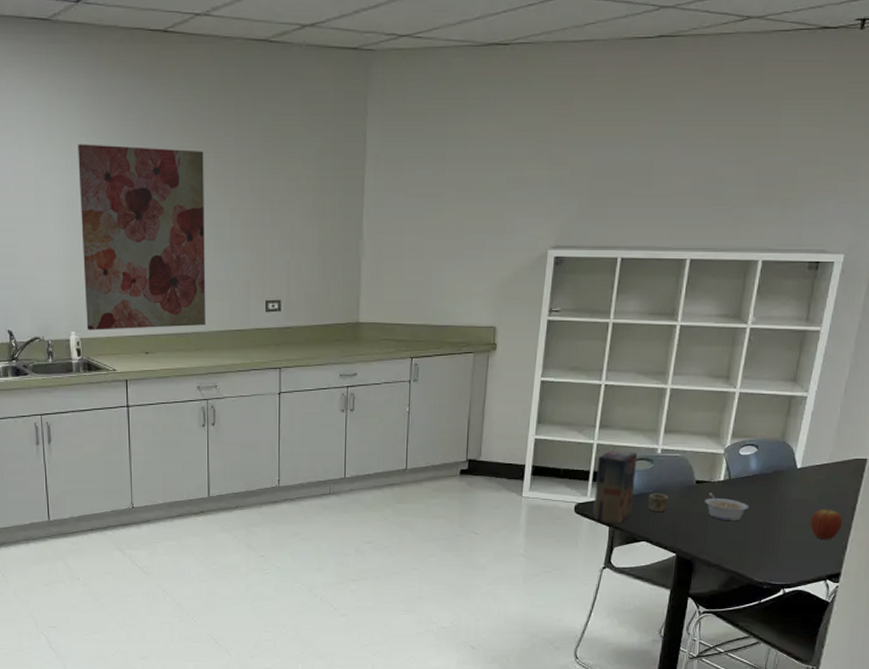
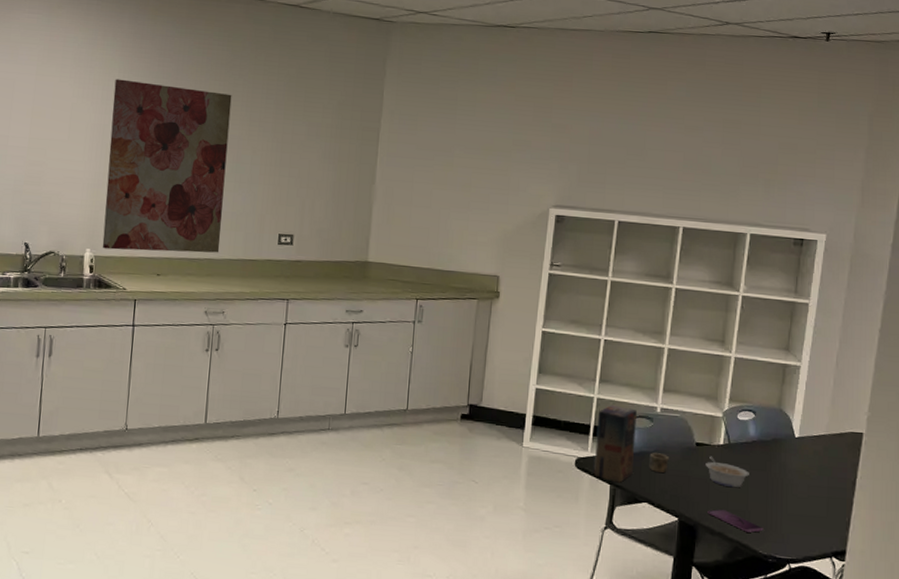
smartphone: none [705,542,760,562] -> present [707,509,764,533]
fruit: present [810,509,843,540] -> none [811,481,844,515]

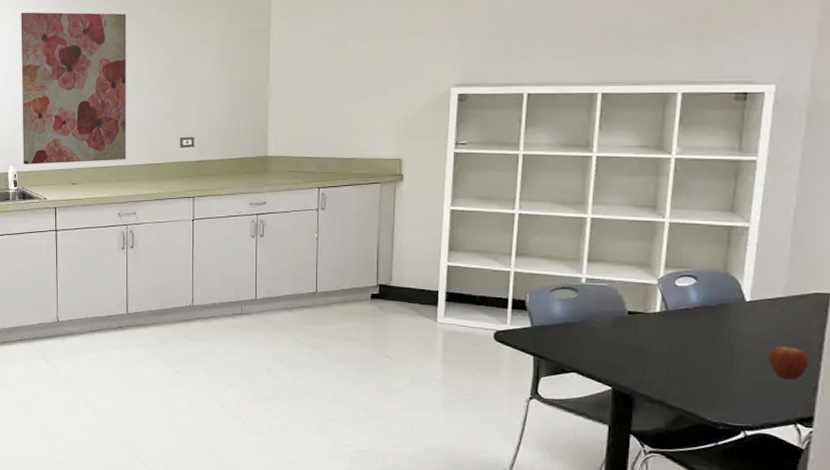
cereal box: present [593,404,669,483] -> none [514,277,598,354]
legume: present [705,456,749,488] -> none [640,324,692,356]
smartphone: present [707,509,764,533] -> none [645,377,712,400]
fruit: none [811,481,844,515] -> present [768,346,809,380]

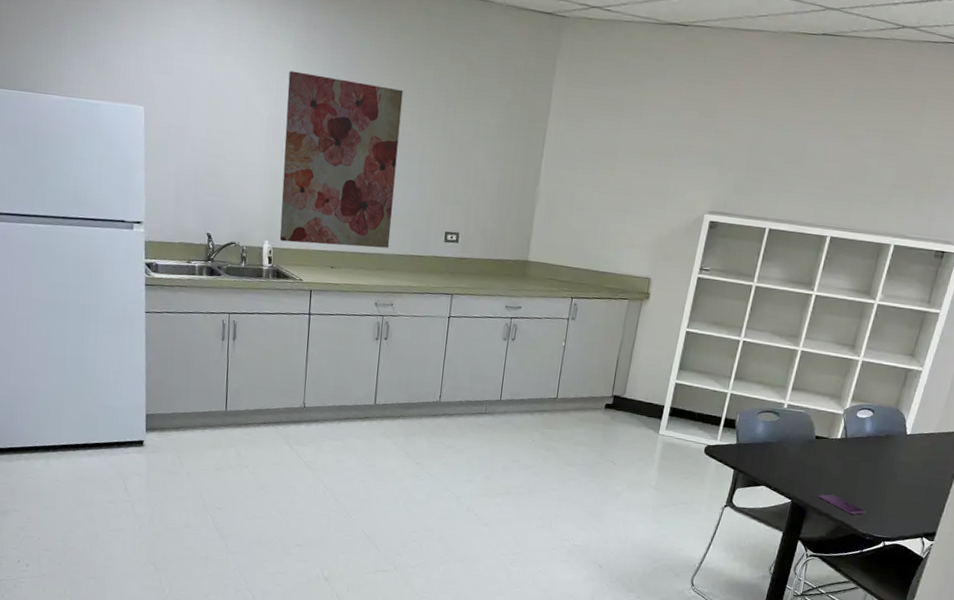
smartphone: none [645,377,712,400] -> present [818,493,866,515]
fruit: present [768,346,809,380] -> none [913,473,943,502]

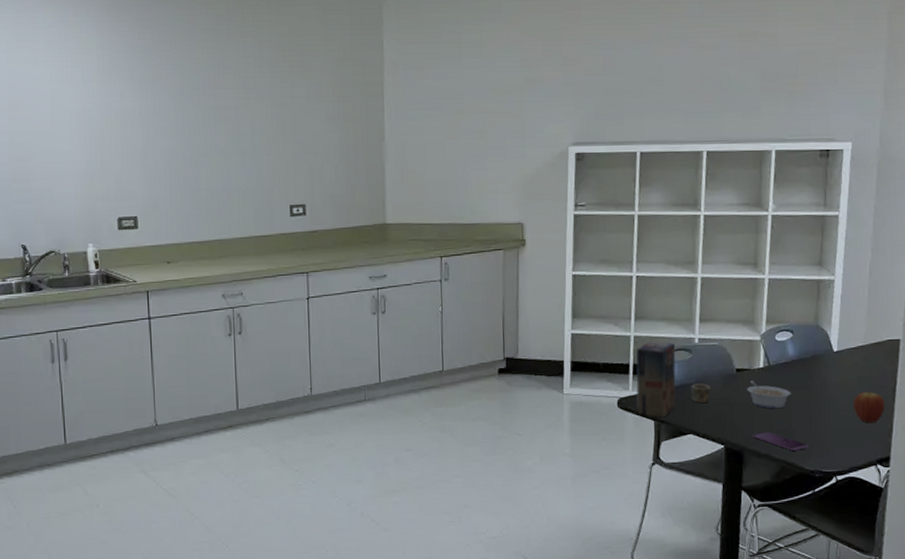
wall art: present [279,70,404,248] -> none [94,57,230,242]
cereal box: none [720,400,790,468] -> present [636,340,711,418]
legume: none [822,448,861,477] -> present [747,380,791,409]
fruit: none [913,473,943,502] -> present [853,391,885,423]

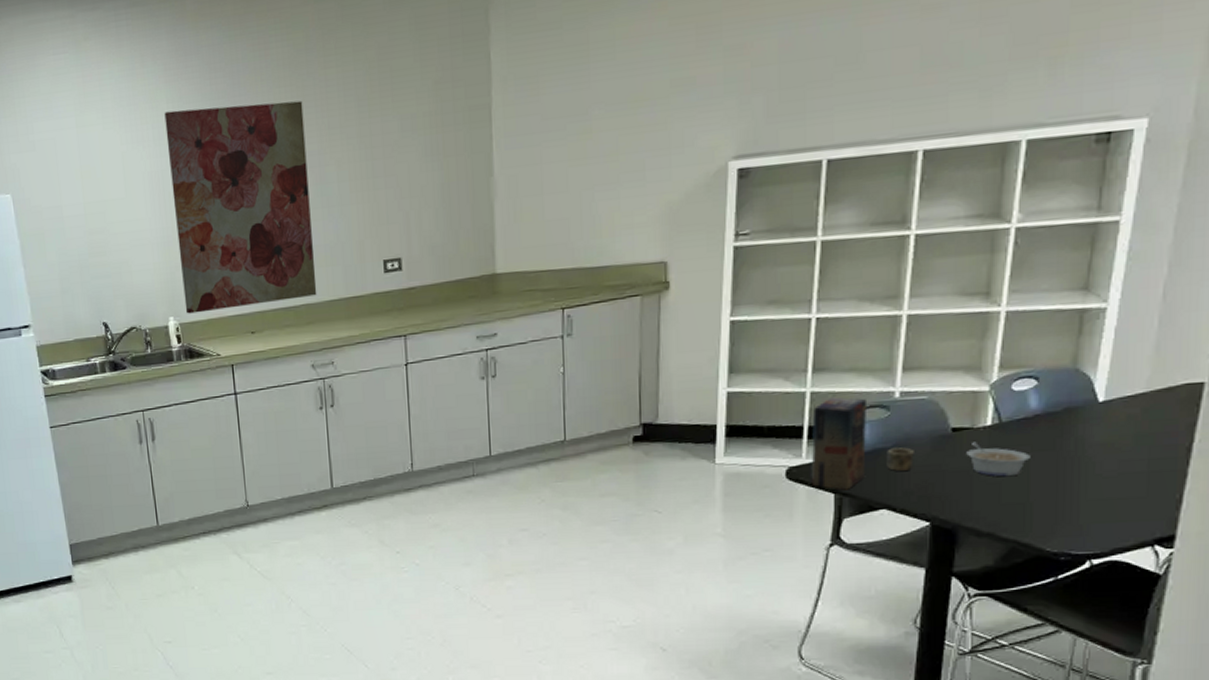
wall art: none [94,57,230,242] -> present [164,100,317,314]
smartphone: present [752,431,809,451] -> none [971,504,1052,528]
fruit: present [853,391,885,423] -> none [1123,452,1174,493]

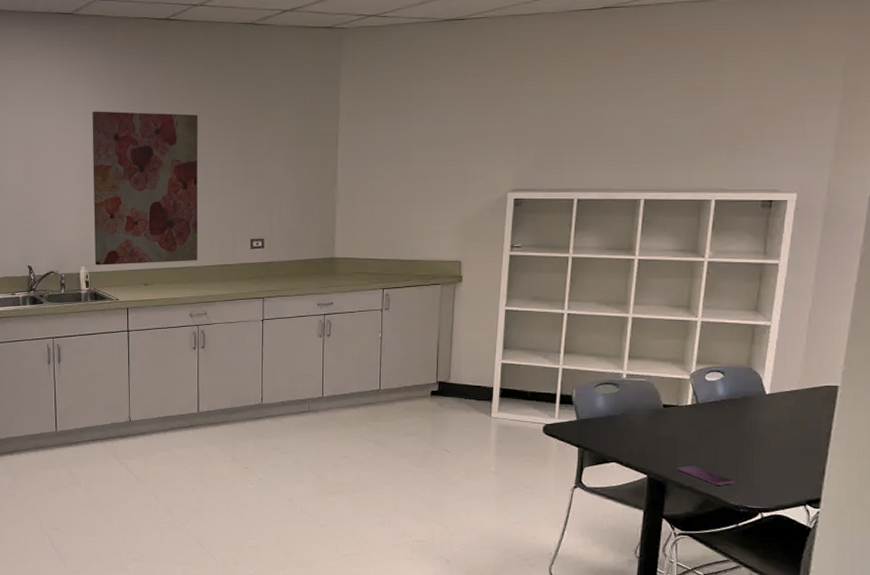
cereal box: present [811,397,914,490] -> none [561,373,636,446]
legume: present [966,442,1030,477] -> none [673,416,719,445]
smartphone: none [971,504,1052,528] -> present [676,464,734,485]

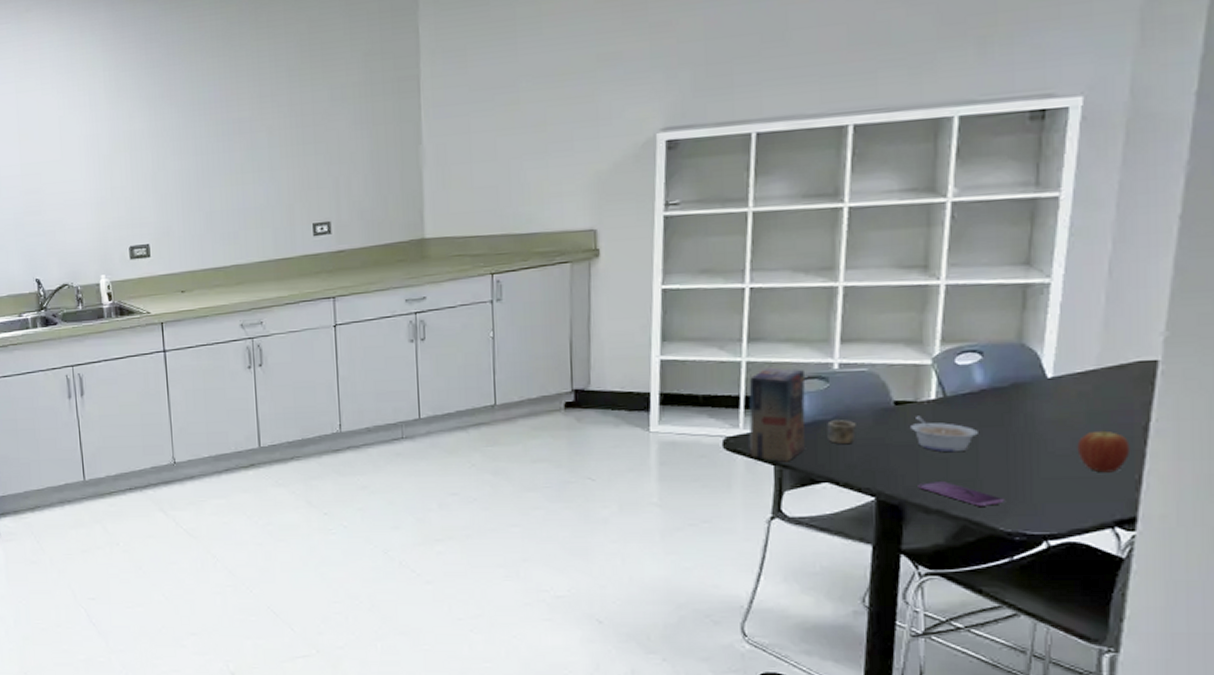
wall art: present [92,111,198,265] -> none [101,70,247,272]
cereal box: none [561,373,636,446] -> present [749,367,856,462]
legume: none [673,416,719,445] -> present [911,416,978,453]
fruit: none [783,434,818,465] -> present [1077,430,1131,473]

